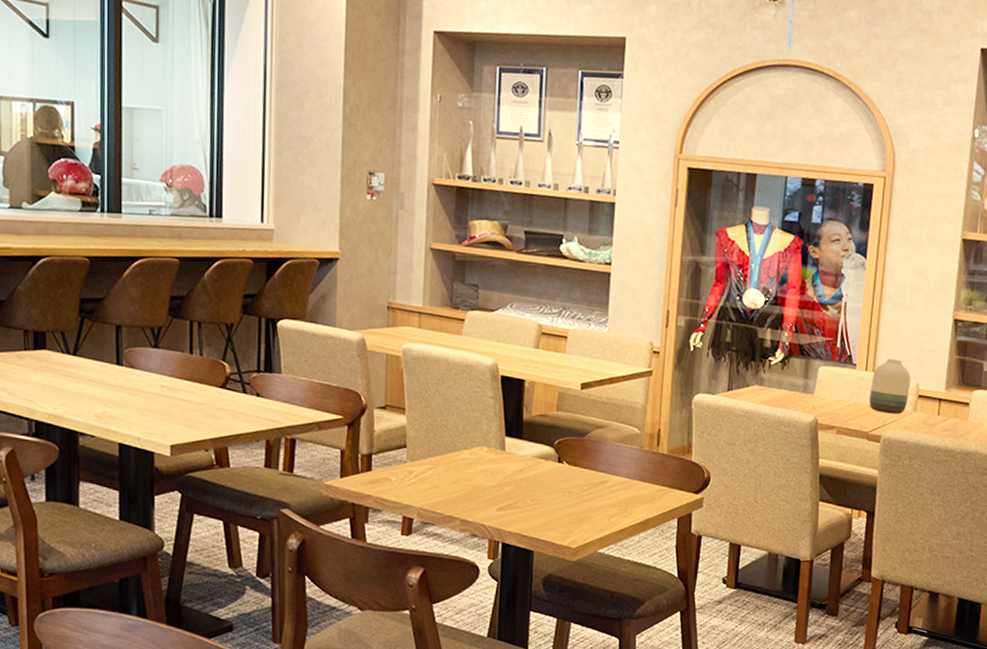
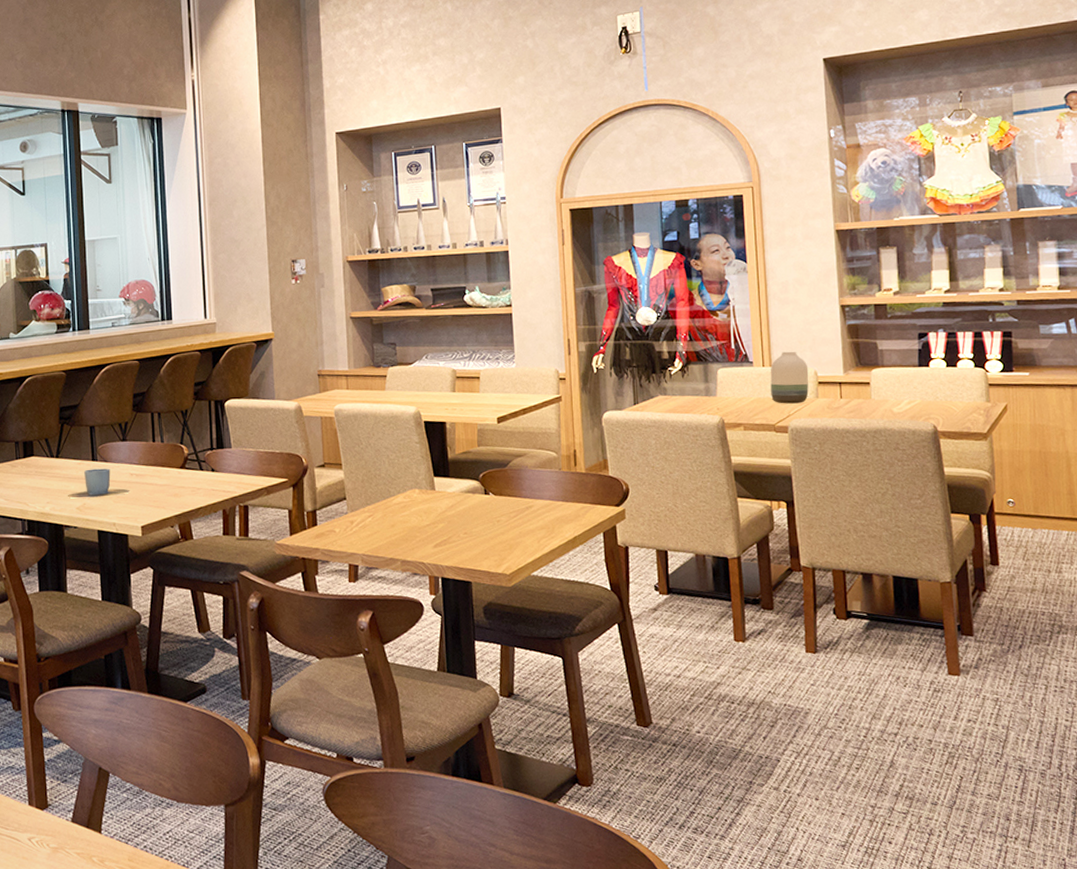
cup: none [84,373,159,408] -> present [67,468,129,498]

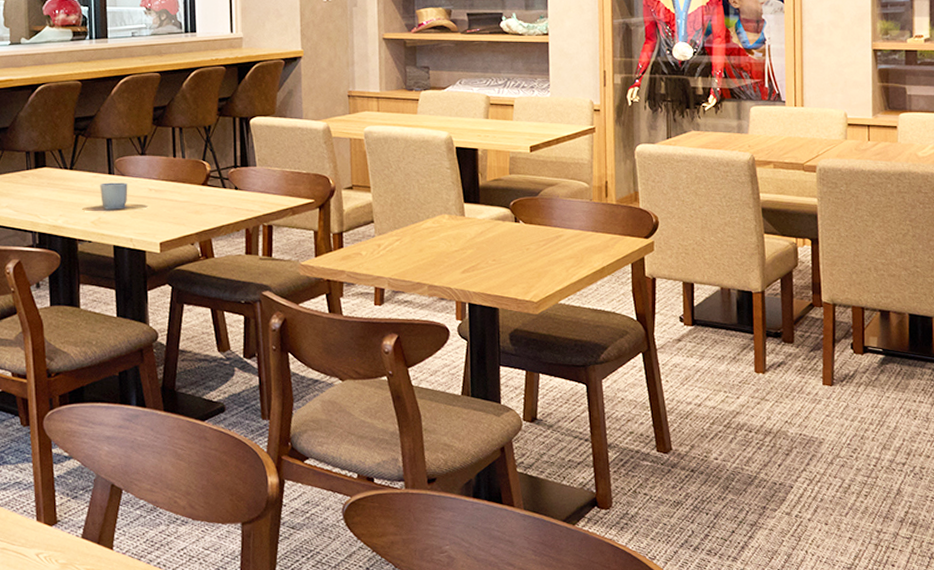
vase: present [770,351,809,404] -> none [801,92,839,144]

